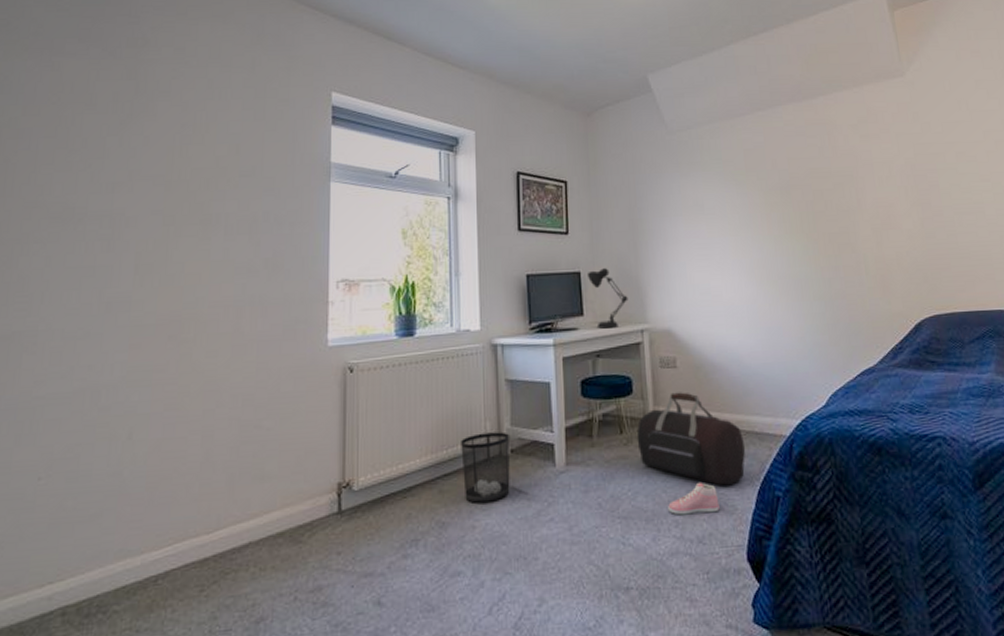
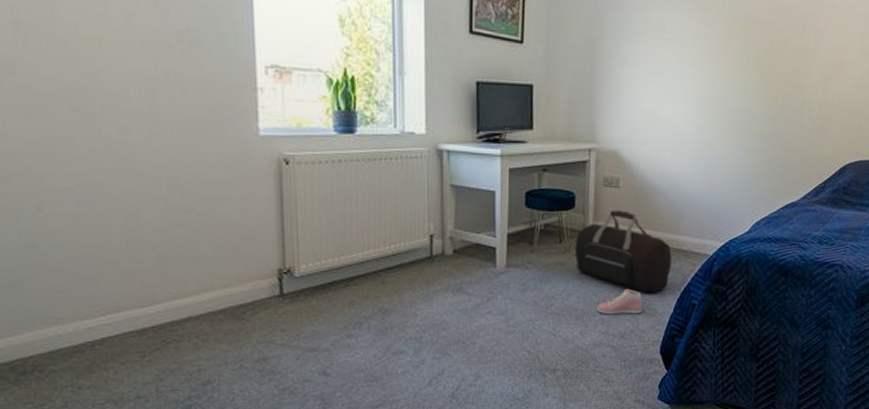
waste bin: present [461,432,510,503] -> none [404,233,452,295]
desk lamp: present [586,268,628,329] -> none [539,83,579,145]

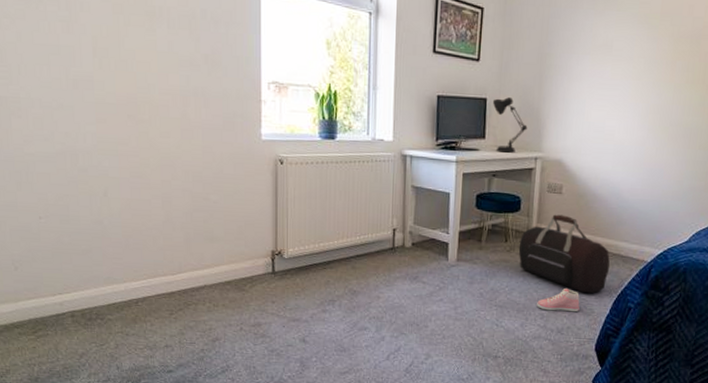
desk lamp: none [539,83,579,145] -> present [492,97,528,153]

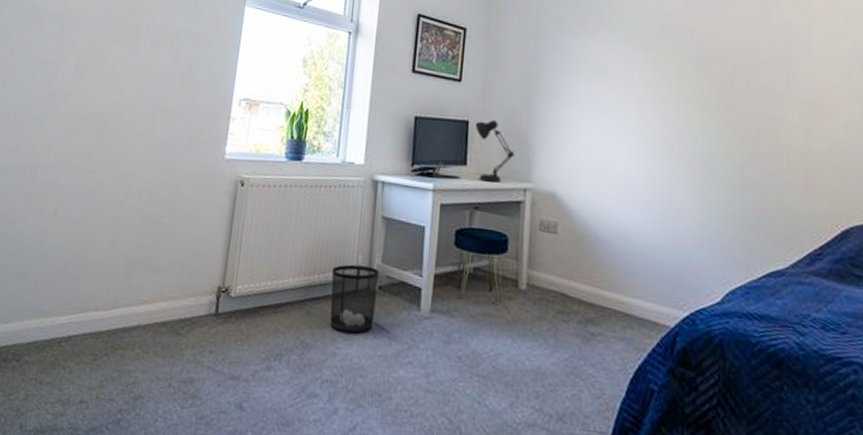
waste bin: none [371,227,411,281] -> present [330,264,379,334]
duffel bag: present [518,214,610,294] -> none [505,258,623,368]
sneaker: present [537,287,580,312] -> none [530,356,586,392]

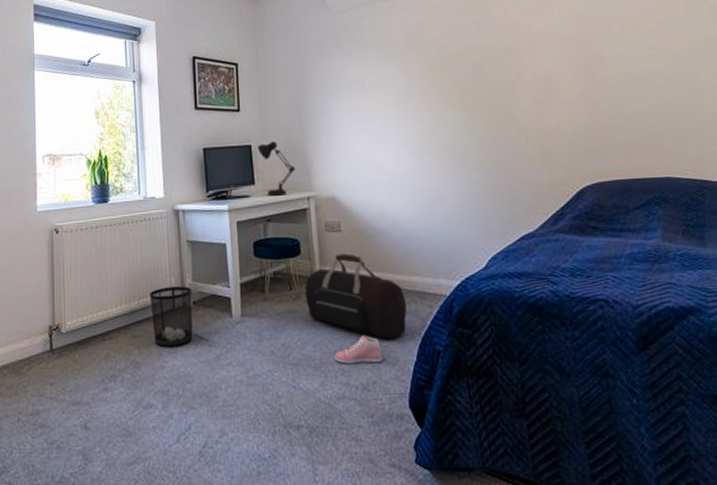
duffel bag: none [505,258,623,368] -> present [304,253,407,339]
sneaker: none [530,356,586,392] -> present [334,335,383,364]

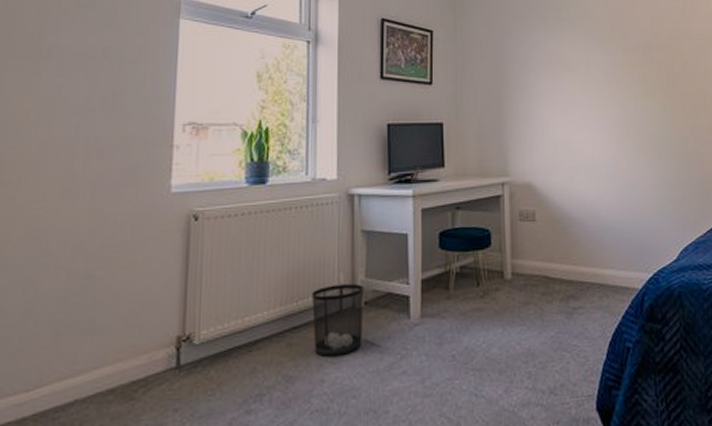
desk lamp: present [257,141,295,196] -> none [449,120,490,181]
duffel bag: present [304,253,407,339] -> none [493,245,600,337]
sneaker: present [334,335,383,364] -> none [522,333,572,367]

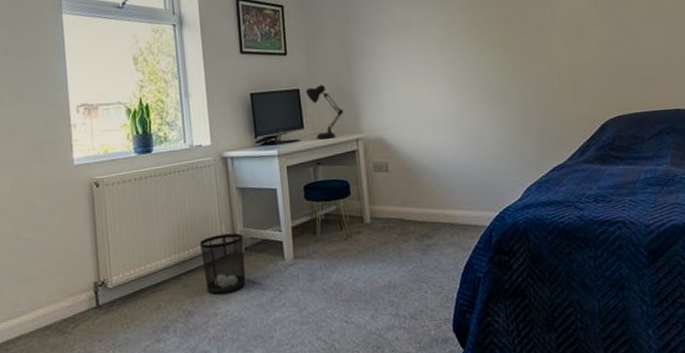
desk lamp: none [449,120,490,181] -> present [305,85,344,140]

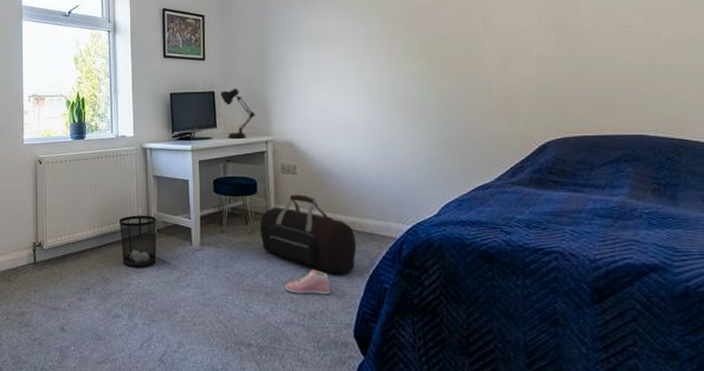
duffel bag: none [355,192,451,270] -> present [259,194,357,275]
sneaker: none [384,268,429,297] -> present [285,269,331,295]

